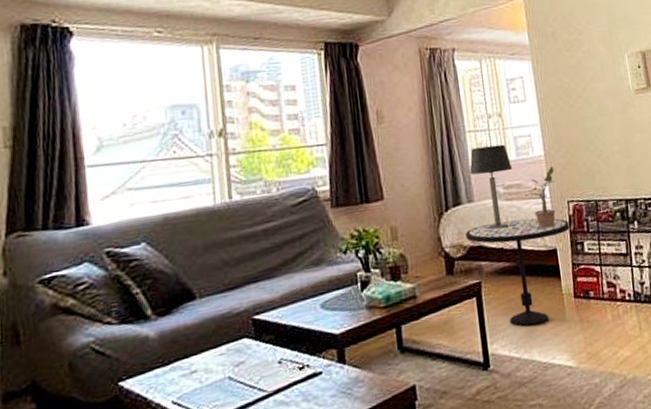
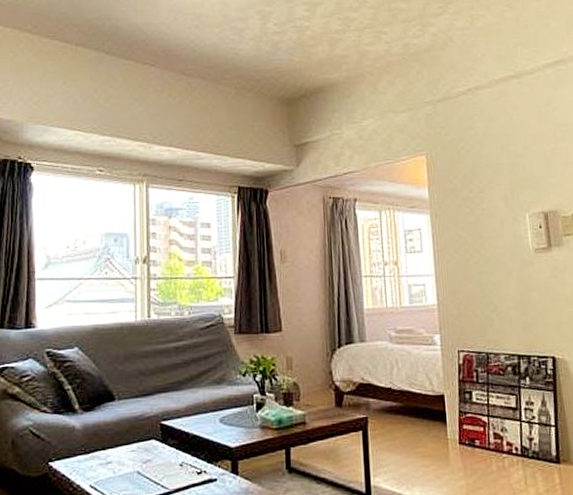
side table: present [465,218,570,327] -> none [356,363,459,466]
table lamp: present [470,144,513,230] -> none [363,291,406,370]
potted plant: present [525,165,556,229] -> none [416,315,447,374]

